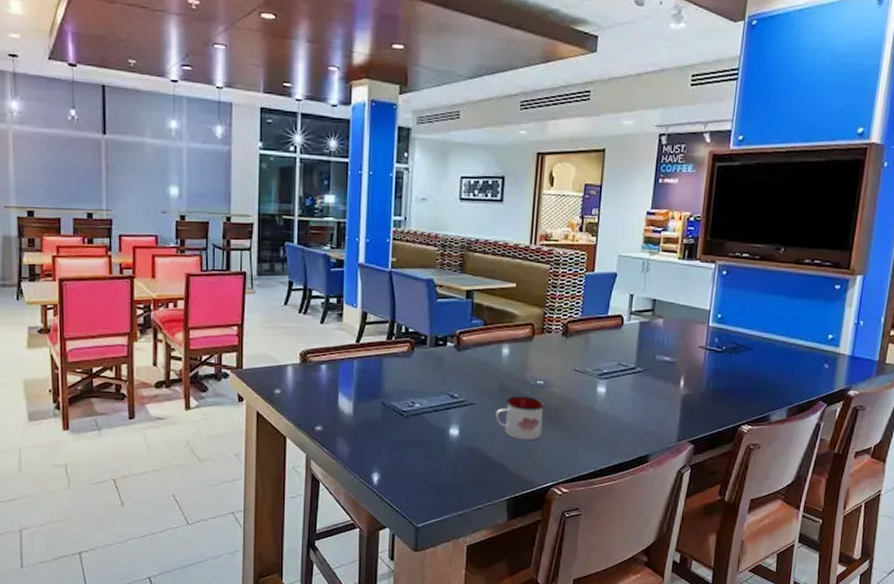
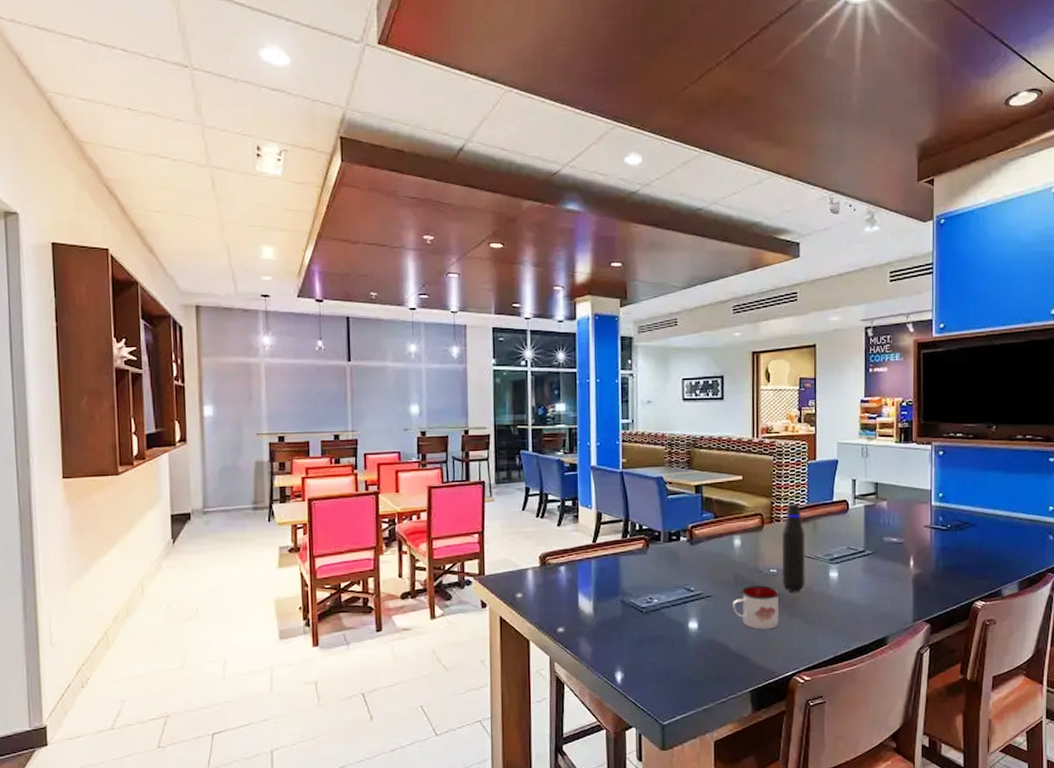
water bottle: none [548,314,577,405] -> present [782,503,806,592]

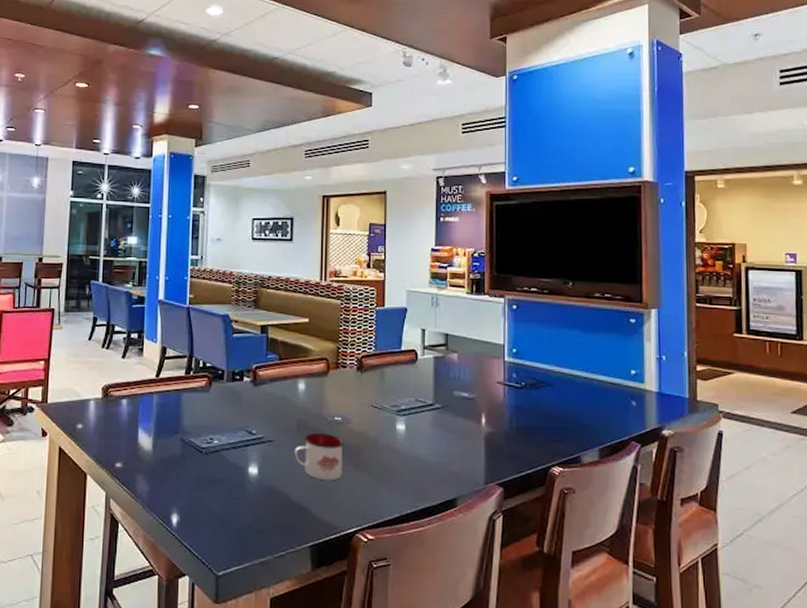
water bottle: present [782,503,806,592] -> none [346,349,372,443]

